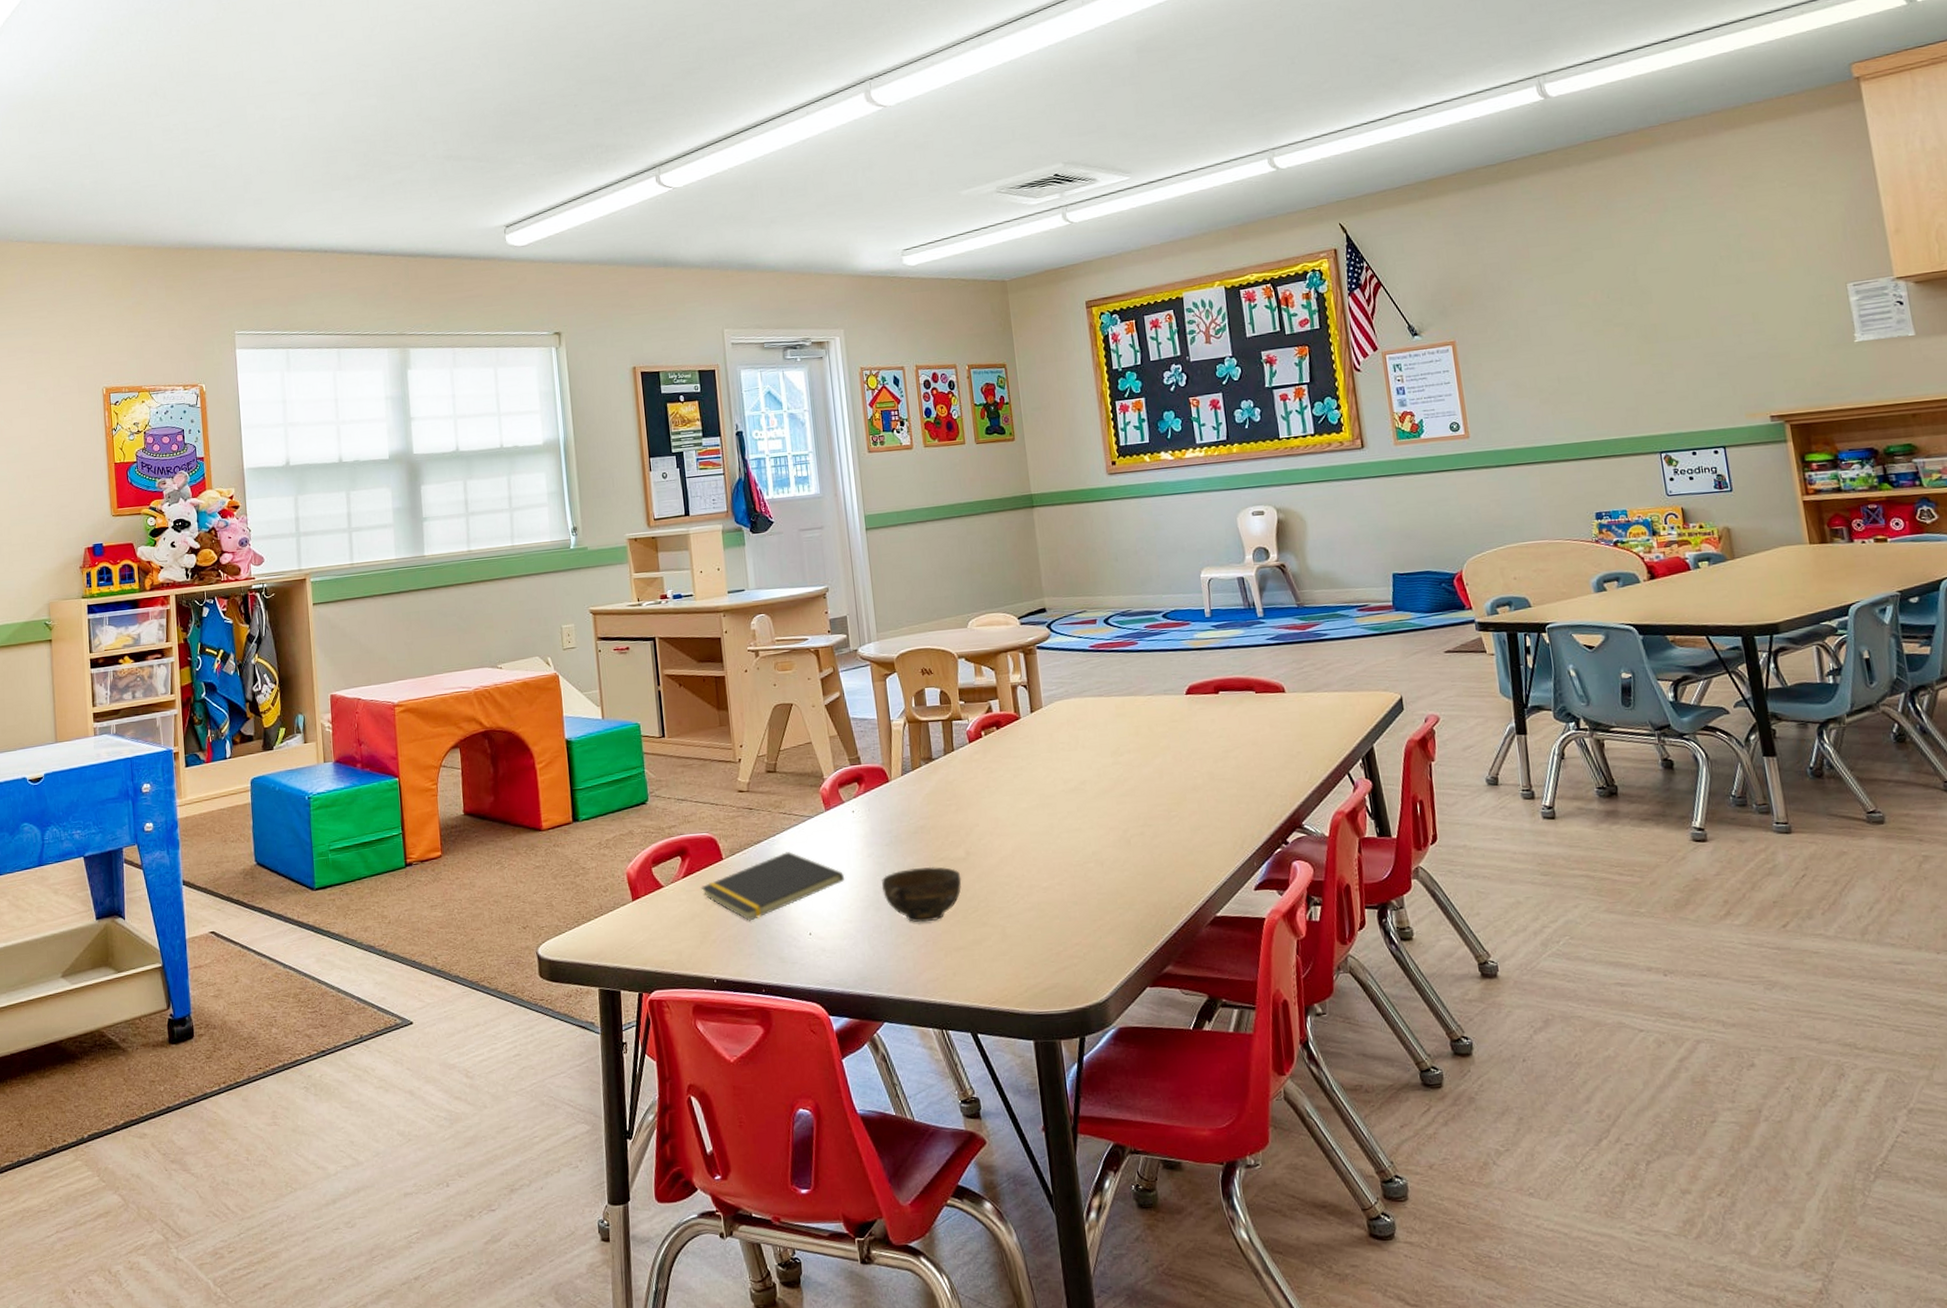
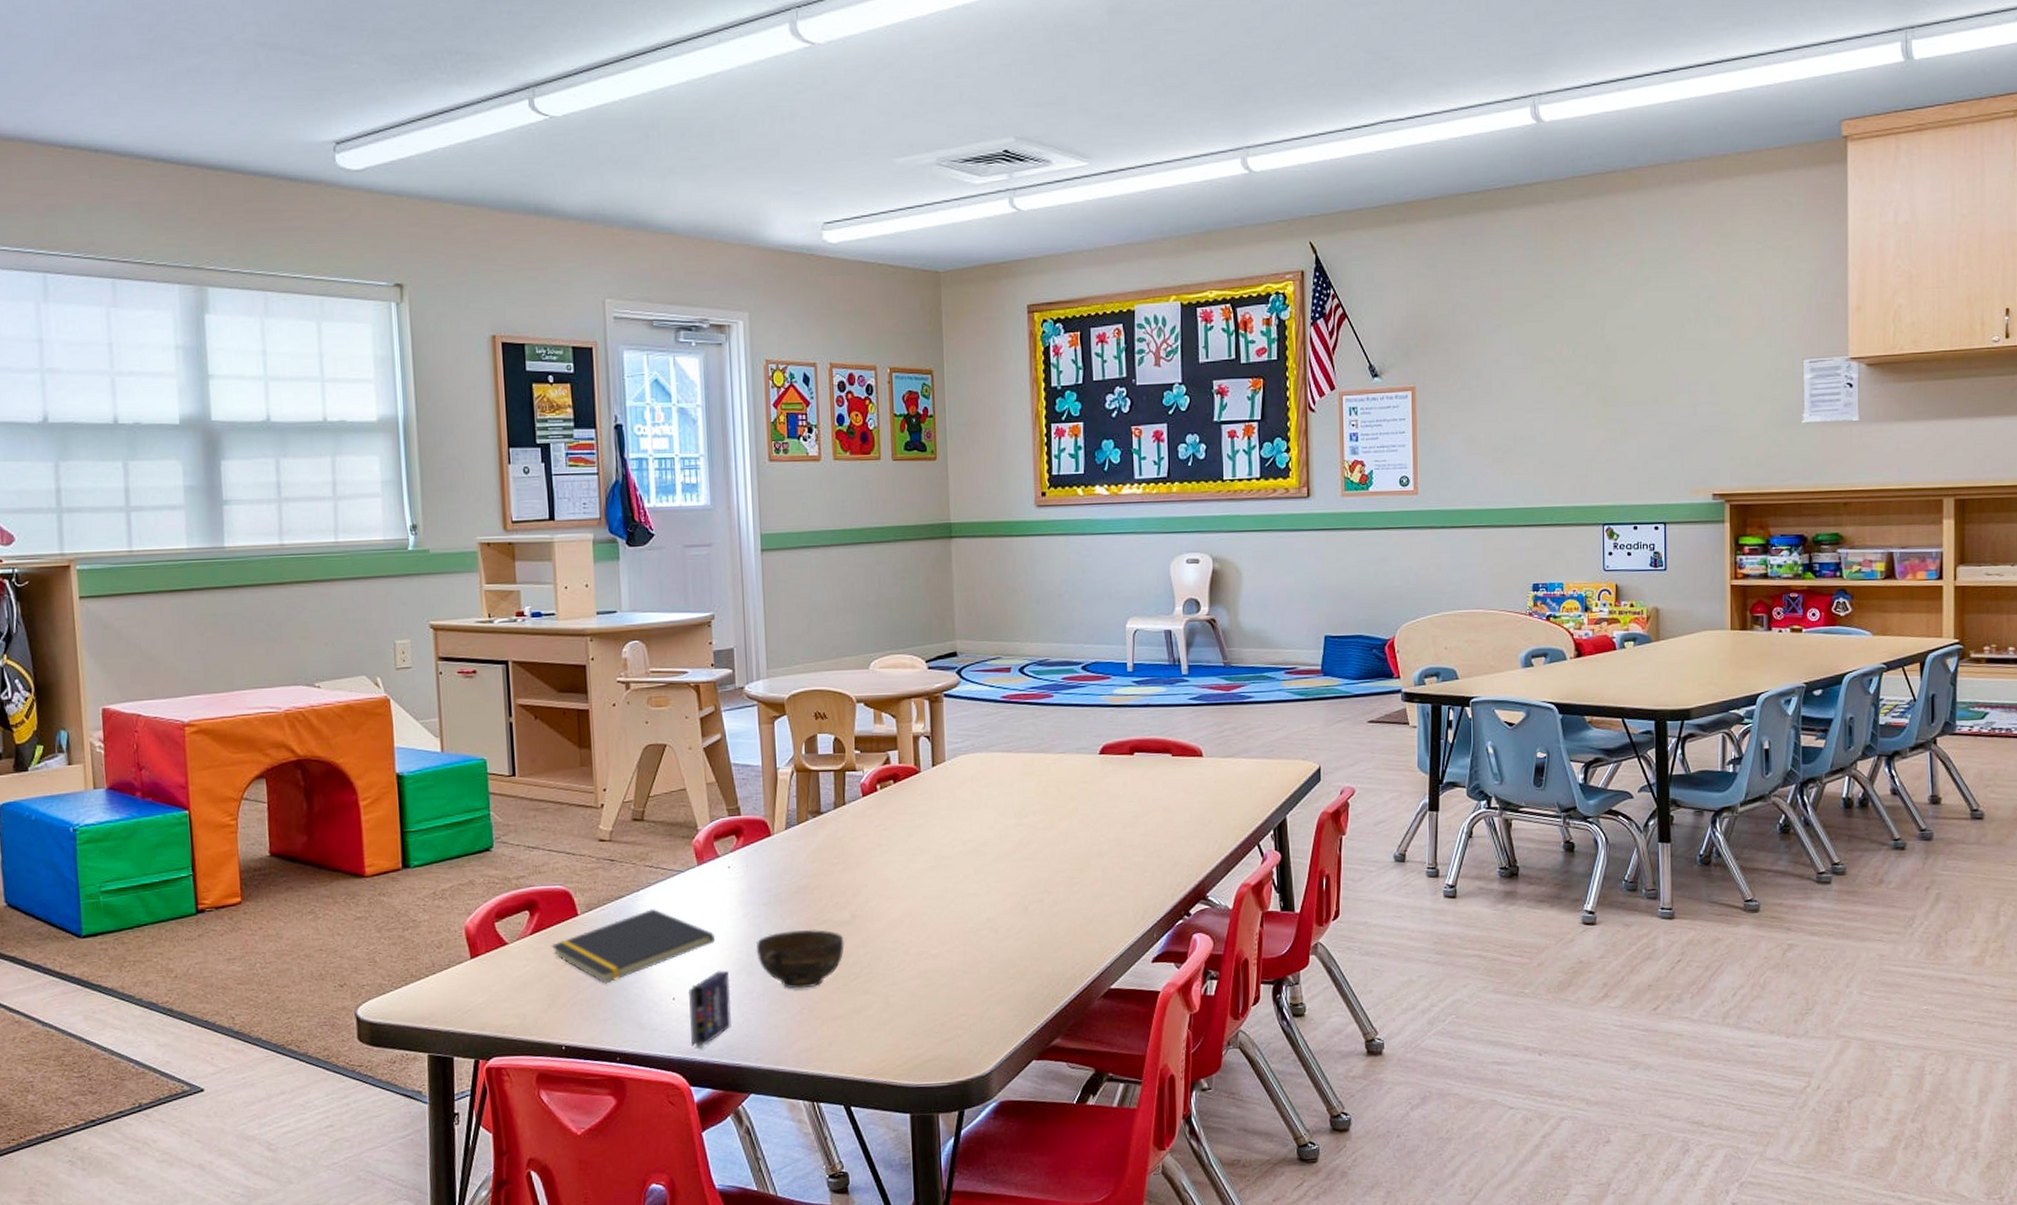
crayon box: none [822,907,863,980] -> present [687,970,731,1049]

